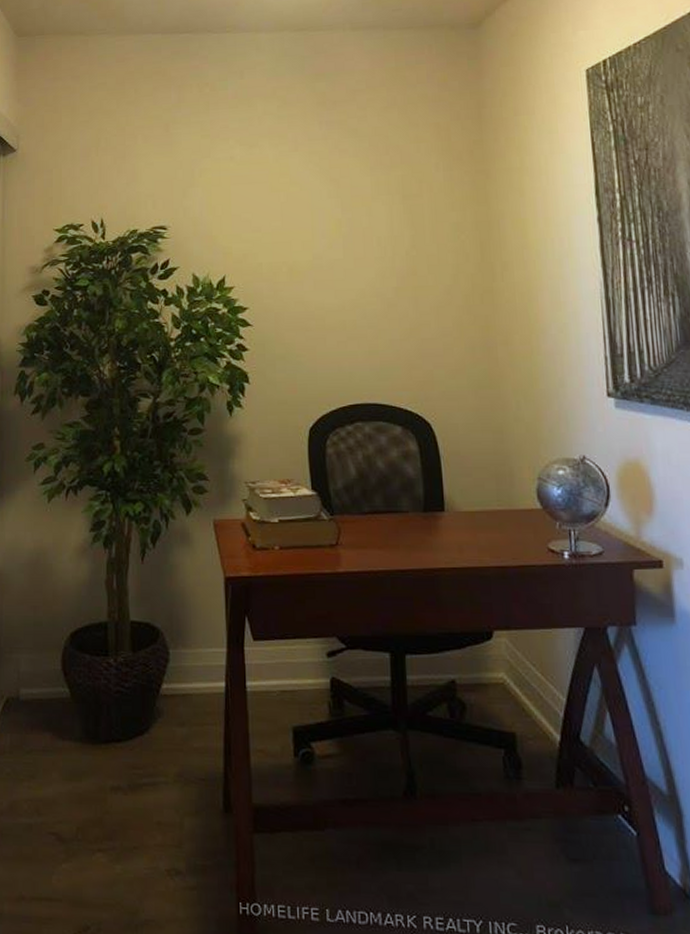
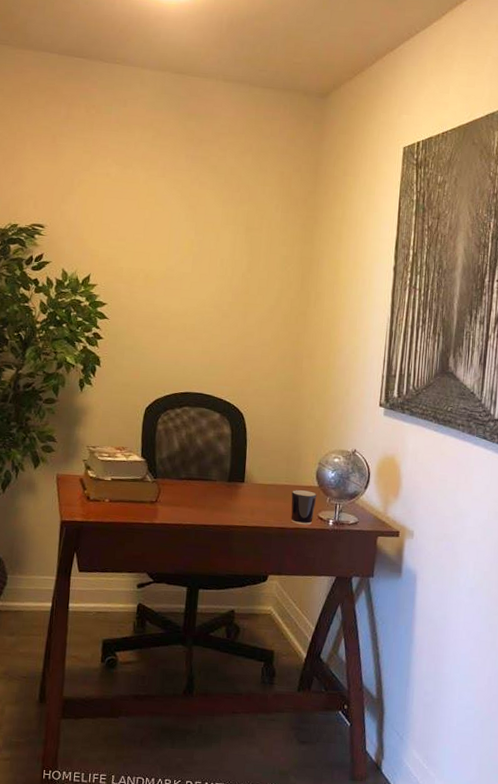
mug: none [508,515,543,561] -> present [291,490,317,526]

